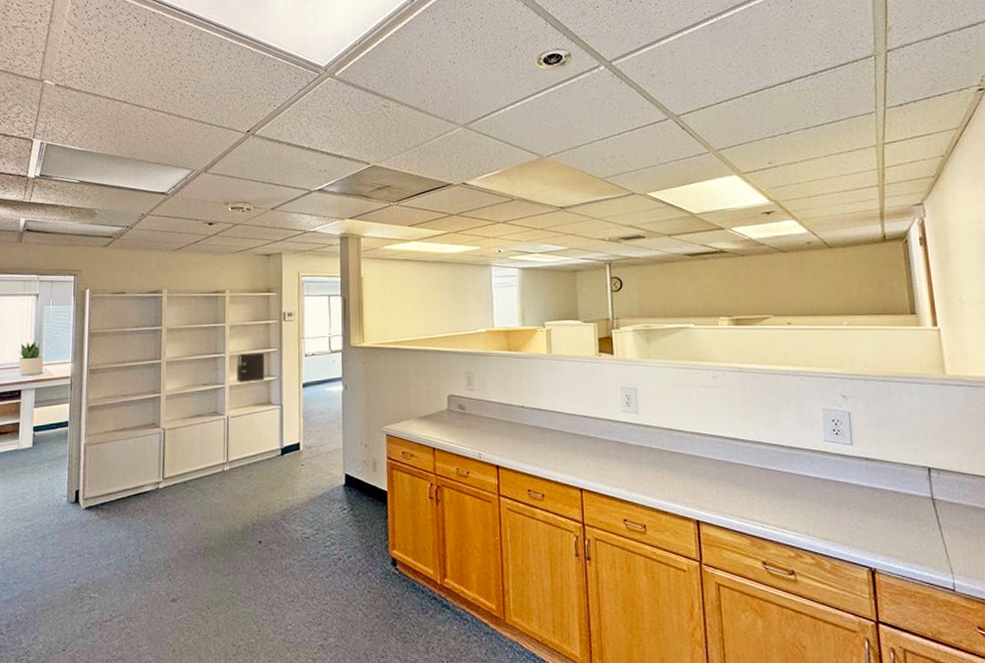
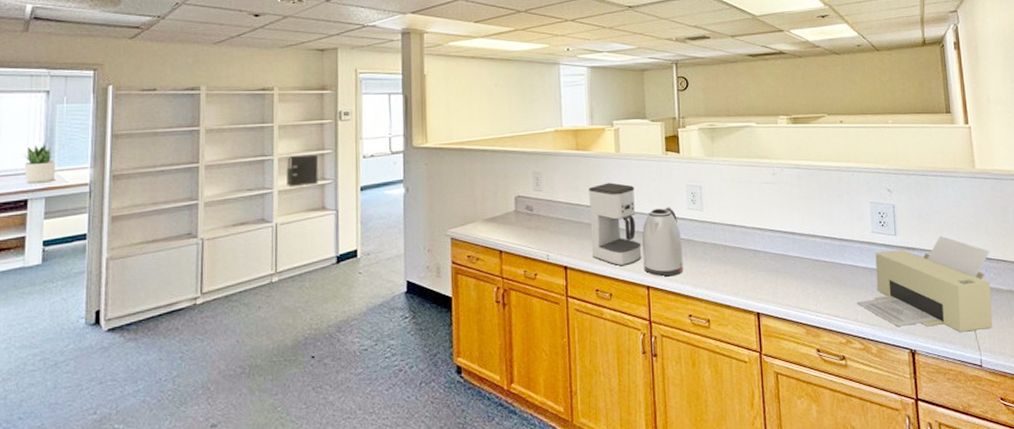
coffee maker: none [520,383,575,468] -> present [589,182,642,267]
kettle: none [575,409,618,480] -> present [642,207,683,277]
printer: none [808,446,968,552] -> present [857,235,993,332]

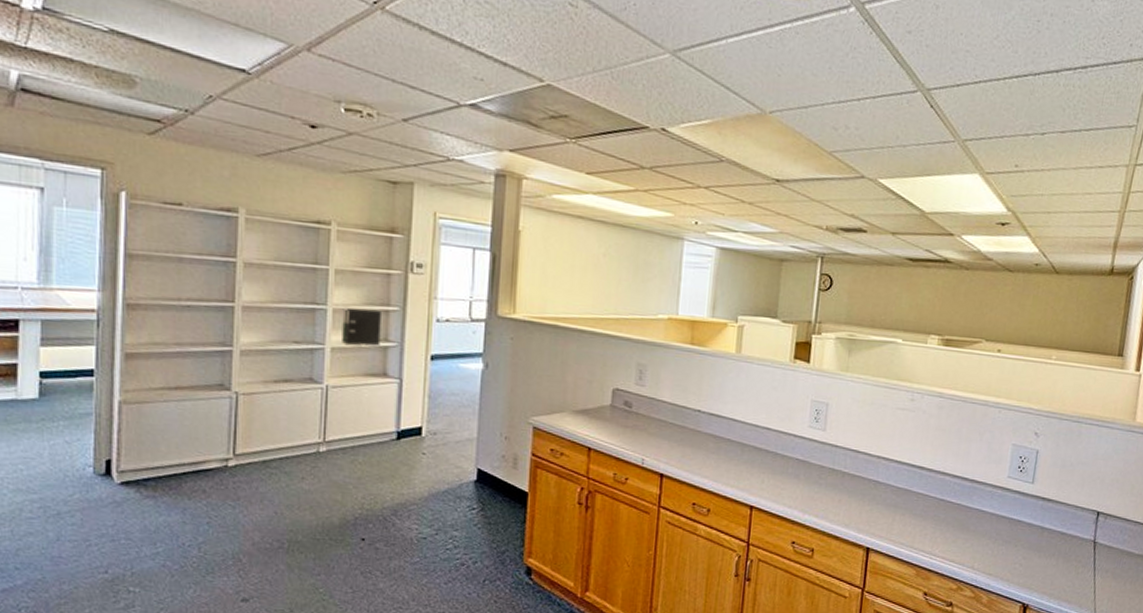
planter: present [23,143,56,184] -> none [12,253,54,303]
coffee maker: present [589,182,642,267] -> none [694,386,753,482]
kettle: present [642,207,683,277] -> none [749,422,797,499]
printer: present [857,235,993,332] -> none [976,489,1130,592]

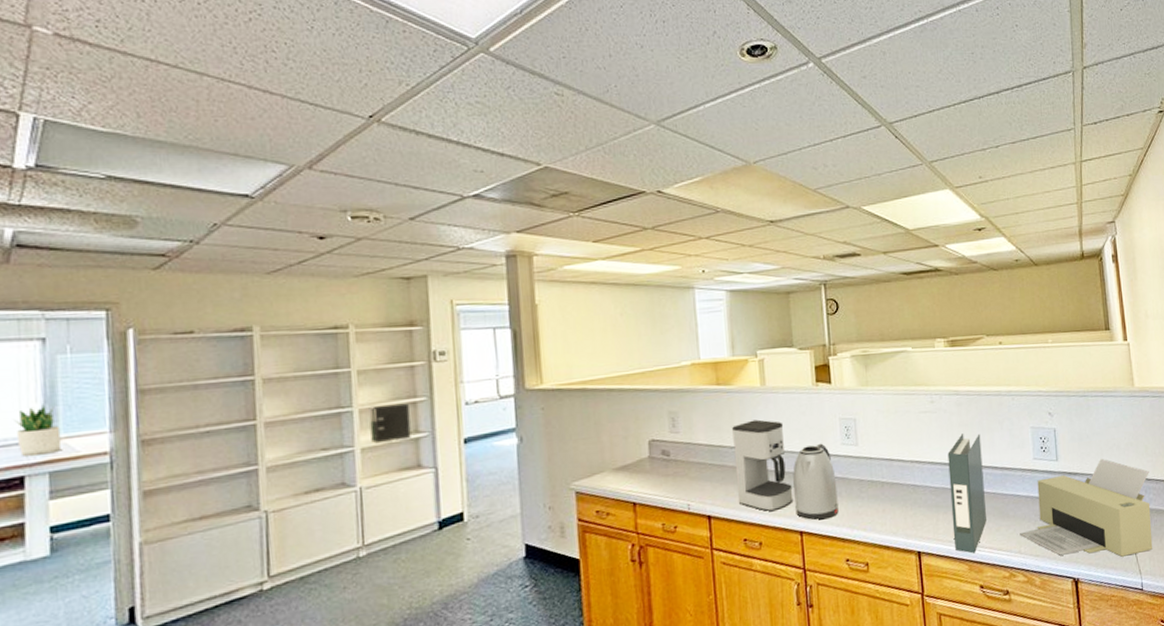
planter: none [12,253,54,303] -> present [14,404,62,456]
coffee maker: none [694,386,753,482] -> present [732,419,794,512]
kettle: none [749,422,797,499] -> present [793,443,839,521]
binder: none [906,438,957,560] -> present [947,433,987,554]
printer: none [976,489,1130,592] -> present [1020,458,1153,557]

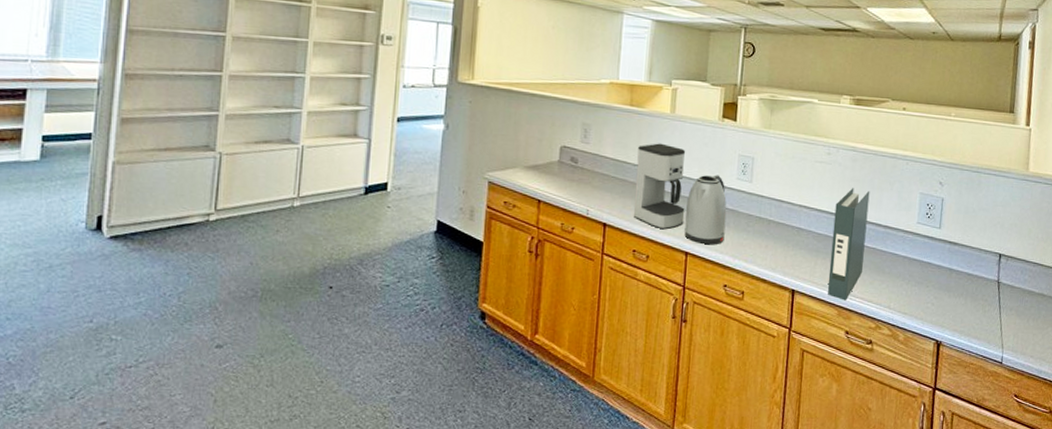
planter: present [14,404,62,456] -> none [24,29,61,73]
binder: present [369,403,411,443] -> none [317,76,354,110]
printer: present [1020,458,1153,557] -> none [892,233,1029,329]

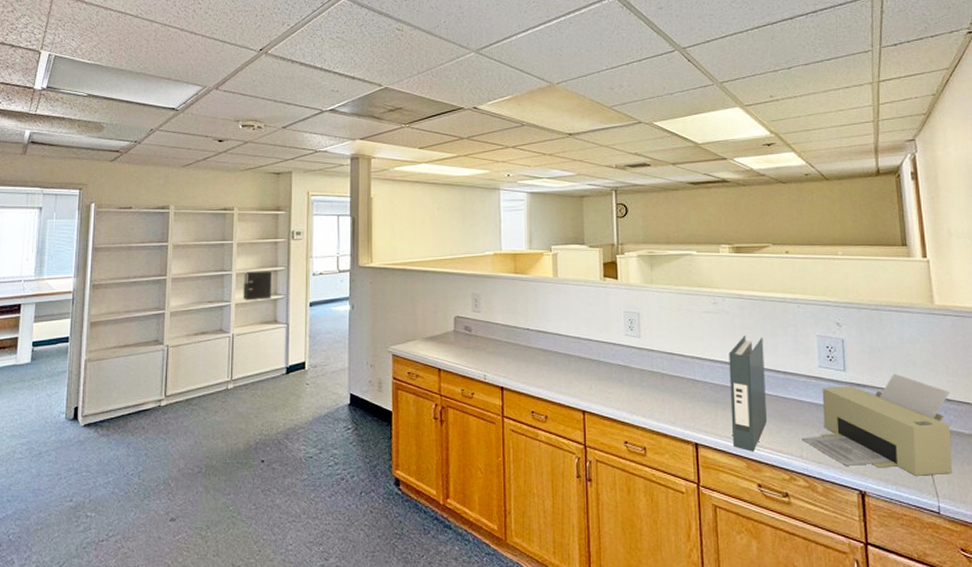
binder: none [317,76,354,110] -> present [243,271,272,300]
coffee maker: present [633,143,686,230] -> none [526,306,578,390]
kettle: present [684,175,727,245] -> none [578,332,620,402]
printer: none [892,233,1029,329] -> present [802,373,953,476]

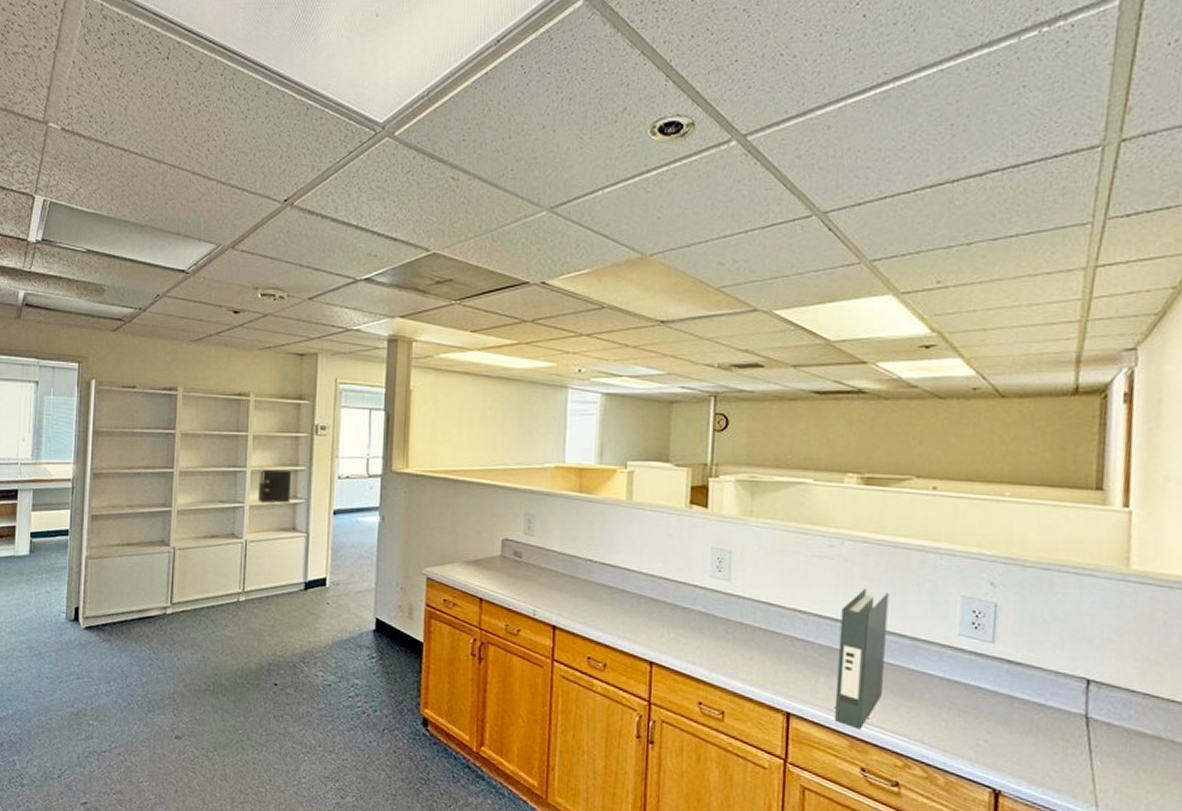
printer: present [802,373,953,476] -> none [925,651,1135,781]

